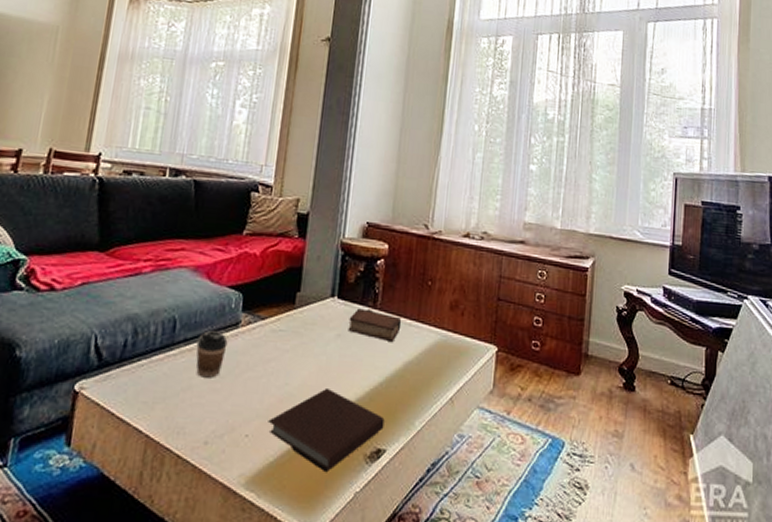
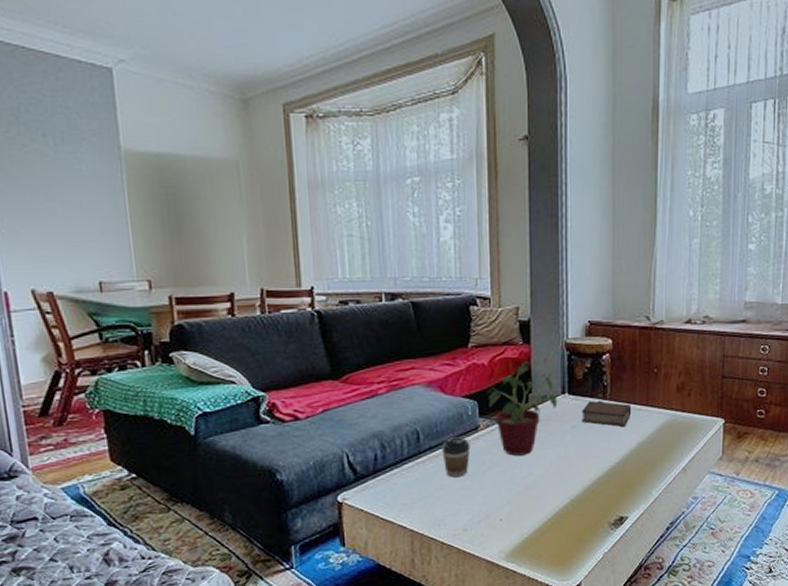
potted plant: none [253,256,326,361] -> present [487,361,558,456]
notebook: present [268,387,385,471] -> none [518,472,624,540]

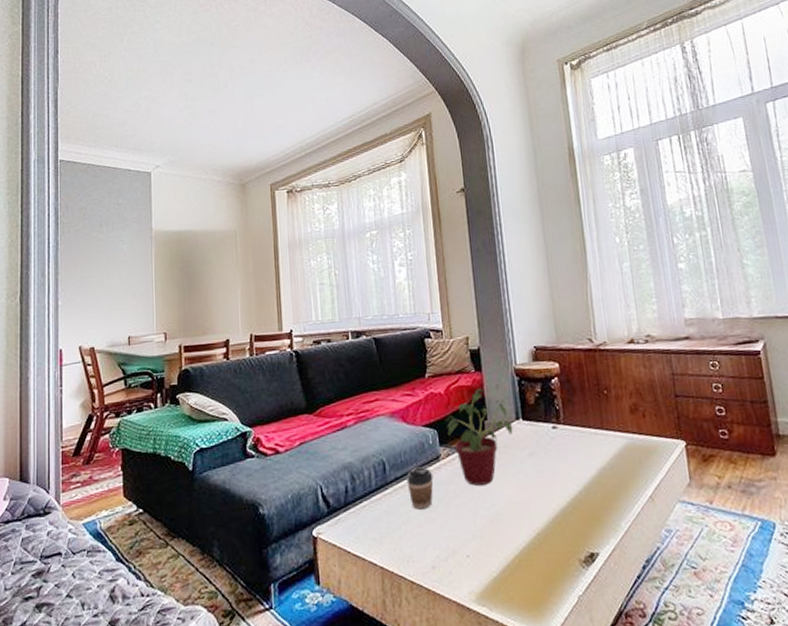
book: present [581,401,632,428] -> none [537,425,588,453]

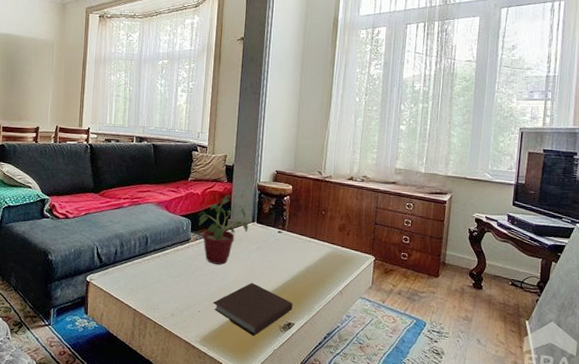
coffee cup: present [406,467,434,510] -> none [162,244,183,275]
notebook: none [484,503,592,580] -> present [213,282,293,336]

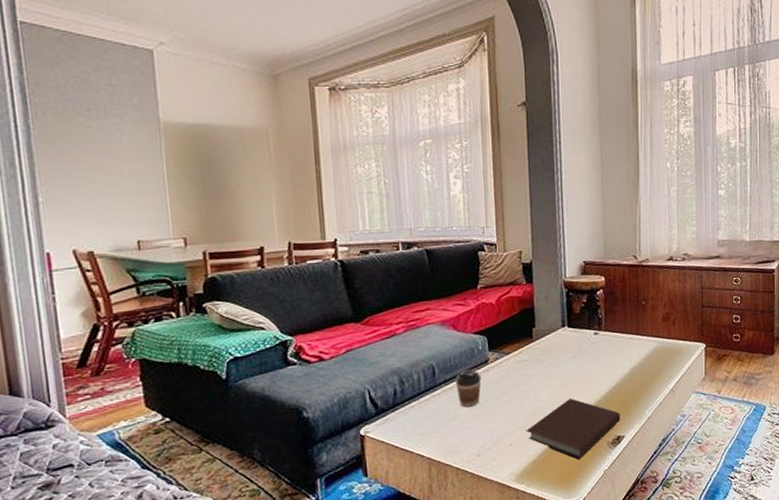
coffee cup: none [162,244,183,275] -> present [455,370,482,408]
potted plant: present [198,195,249,265] -> none [495,299,559,385]

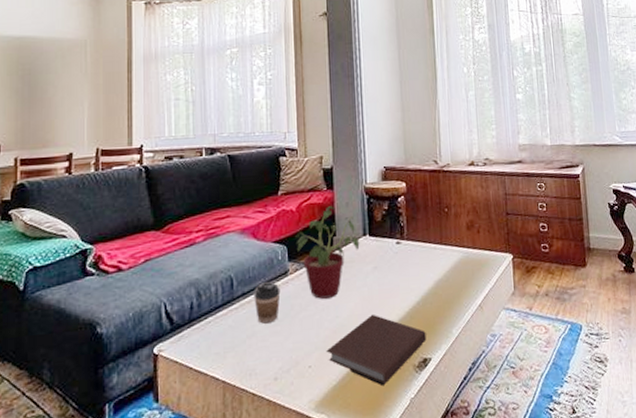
potted plant: none [495,299,559,385] -> present [295,206,360,299]

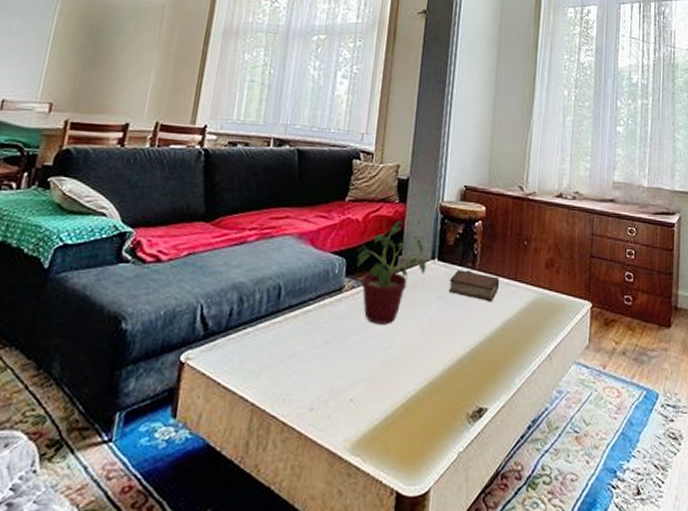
coffee cup: present [253,282,281,324] -> none [301,297,332,344]
notebook: present [326,314,426,386] -> none [372,349,486,432]
book: none [382,241,428,266] -> present [448,269,500,302]

